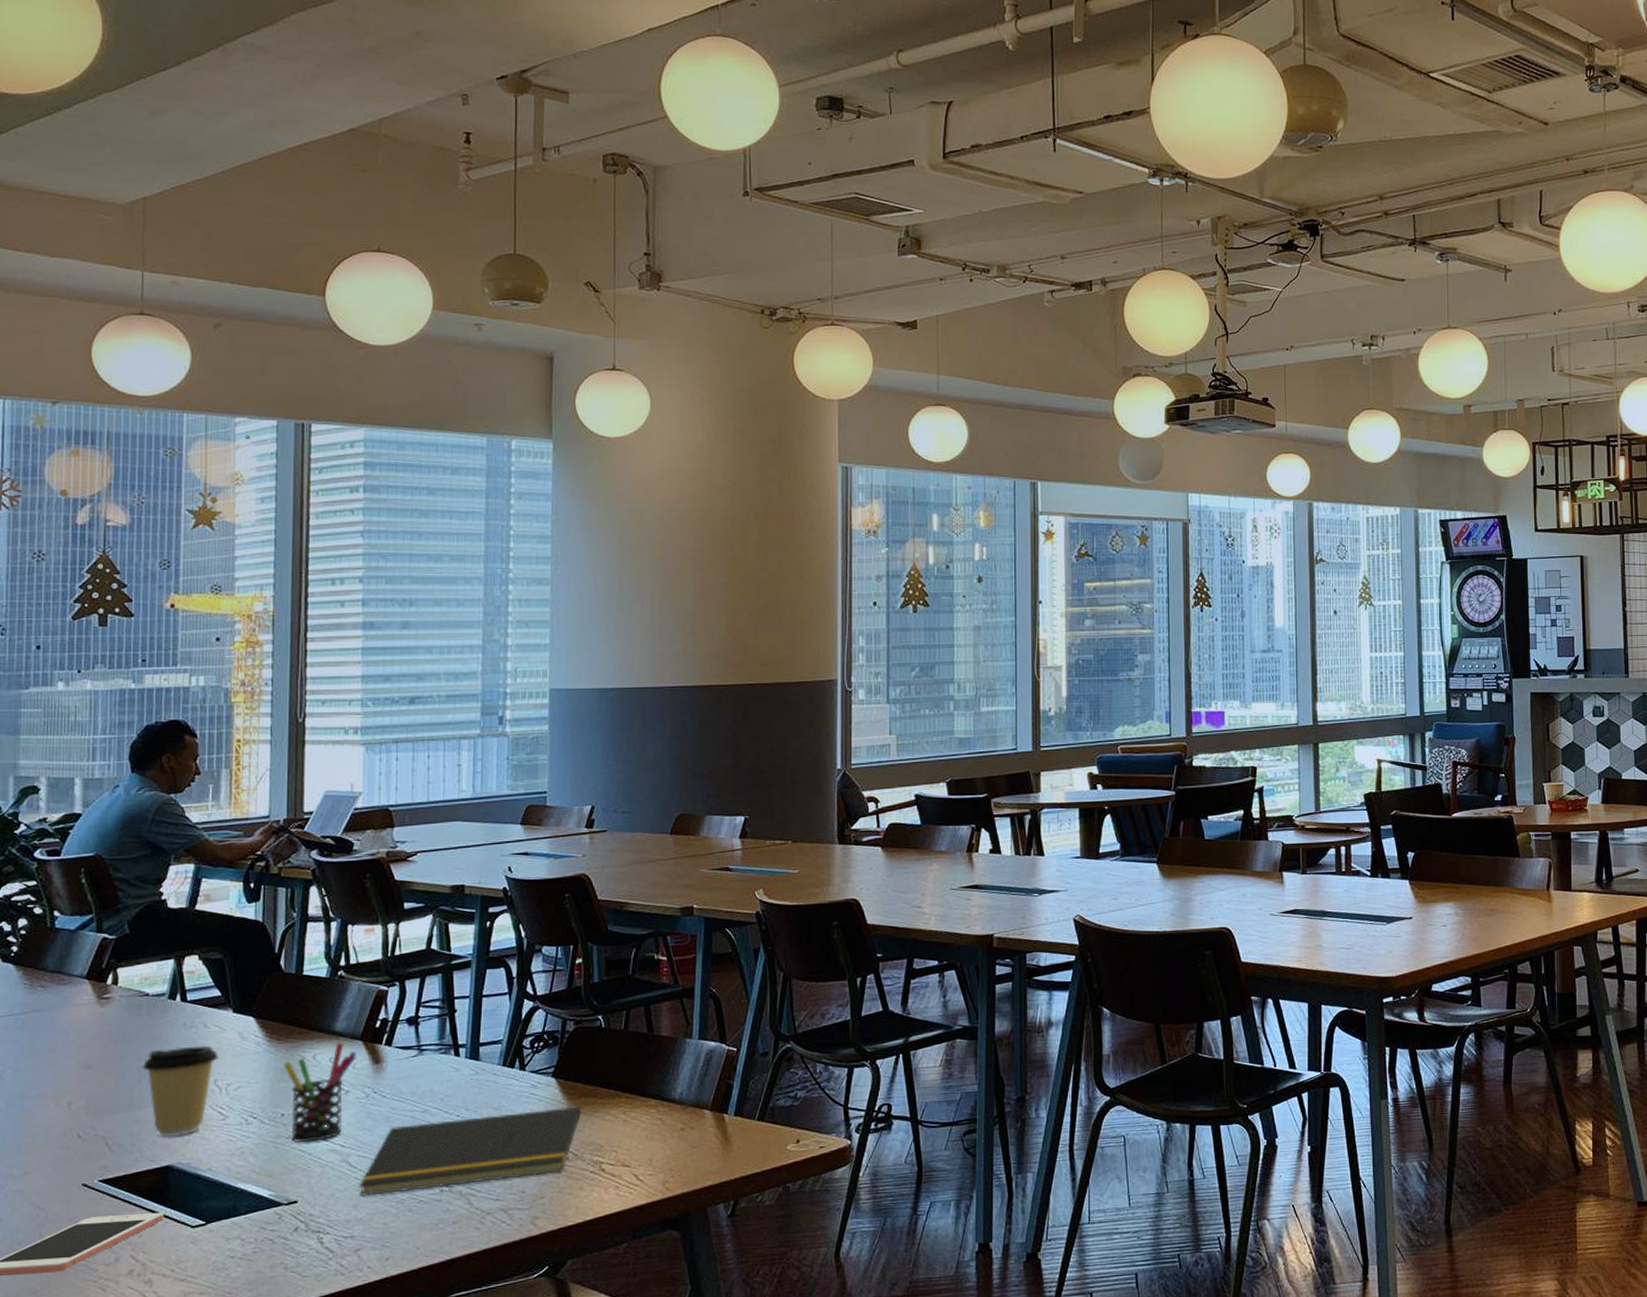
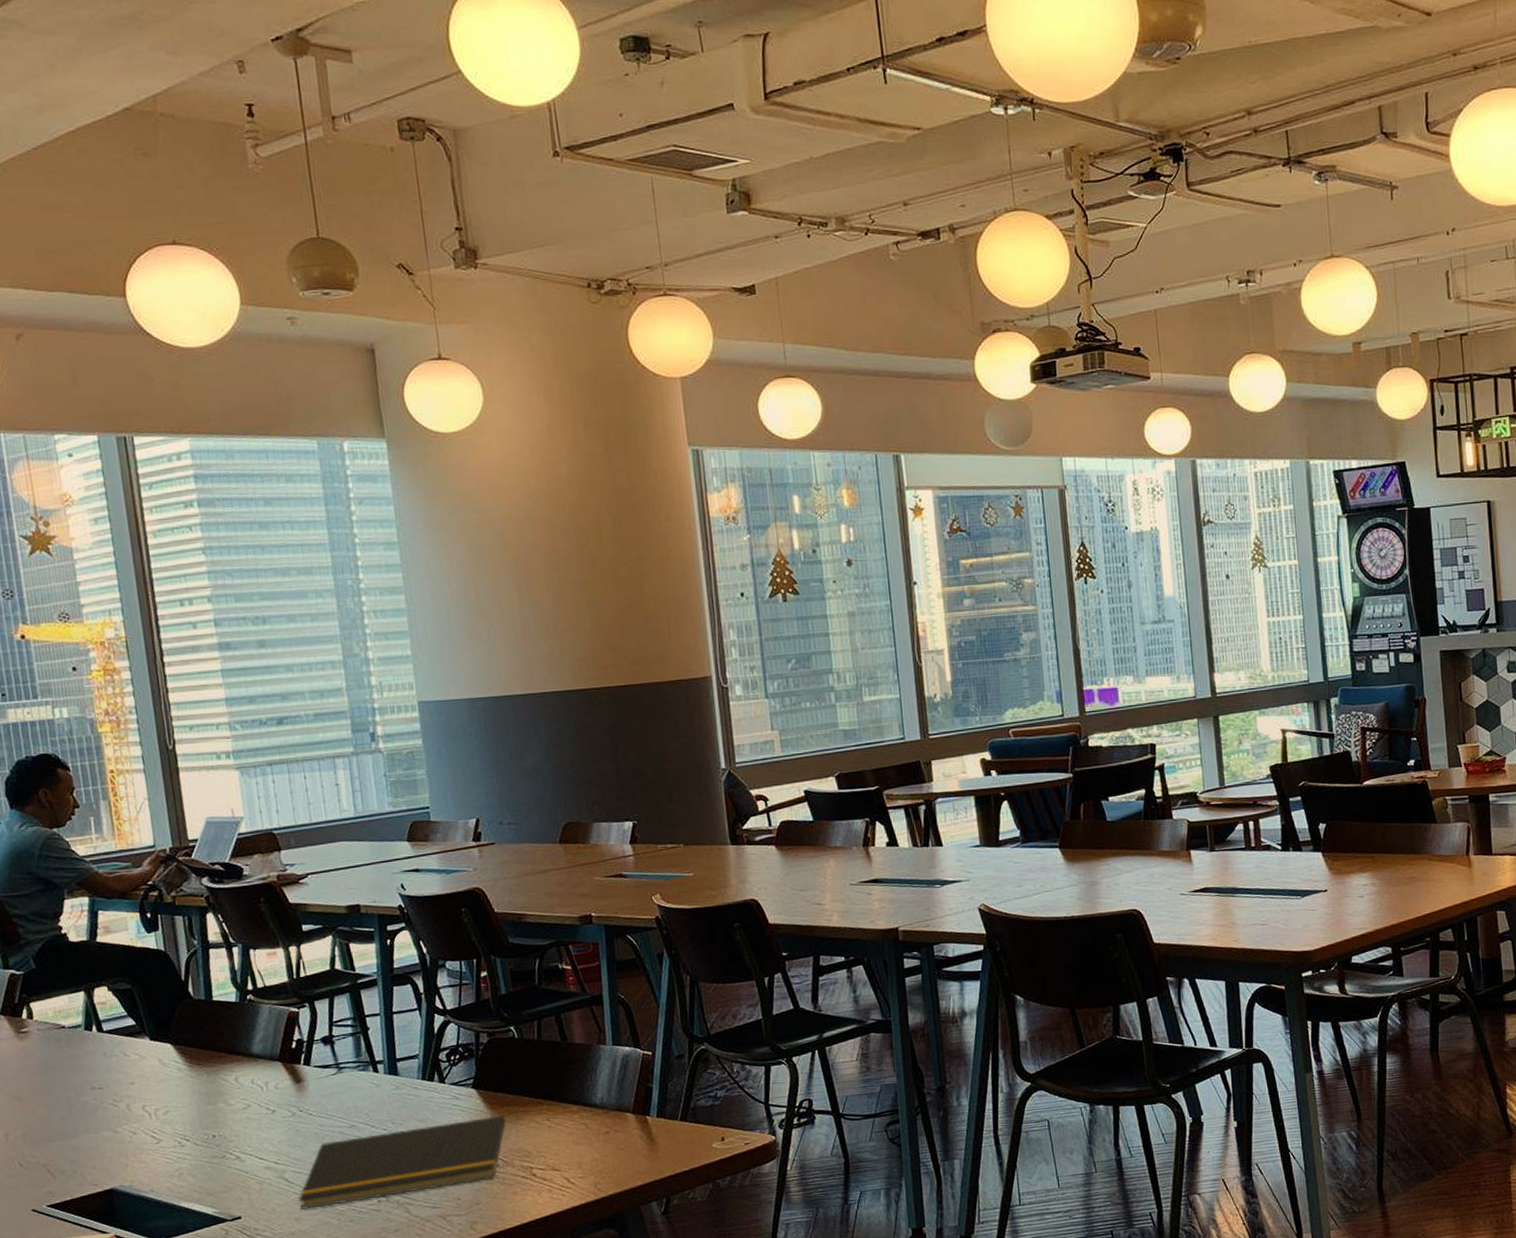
coffee cup: present [142,1045,219,1137] -> none [70,1073,143,1162]
pen holder: present [284,1042,358,1143] -> none [207,1064,278,1162]

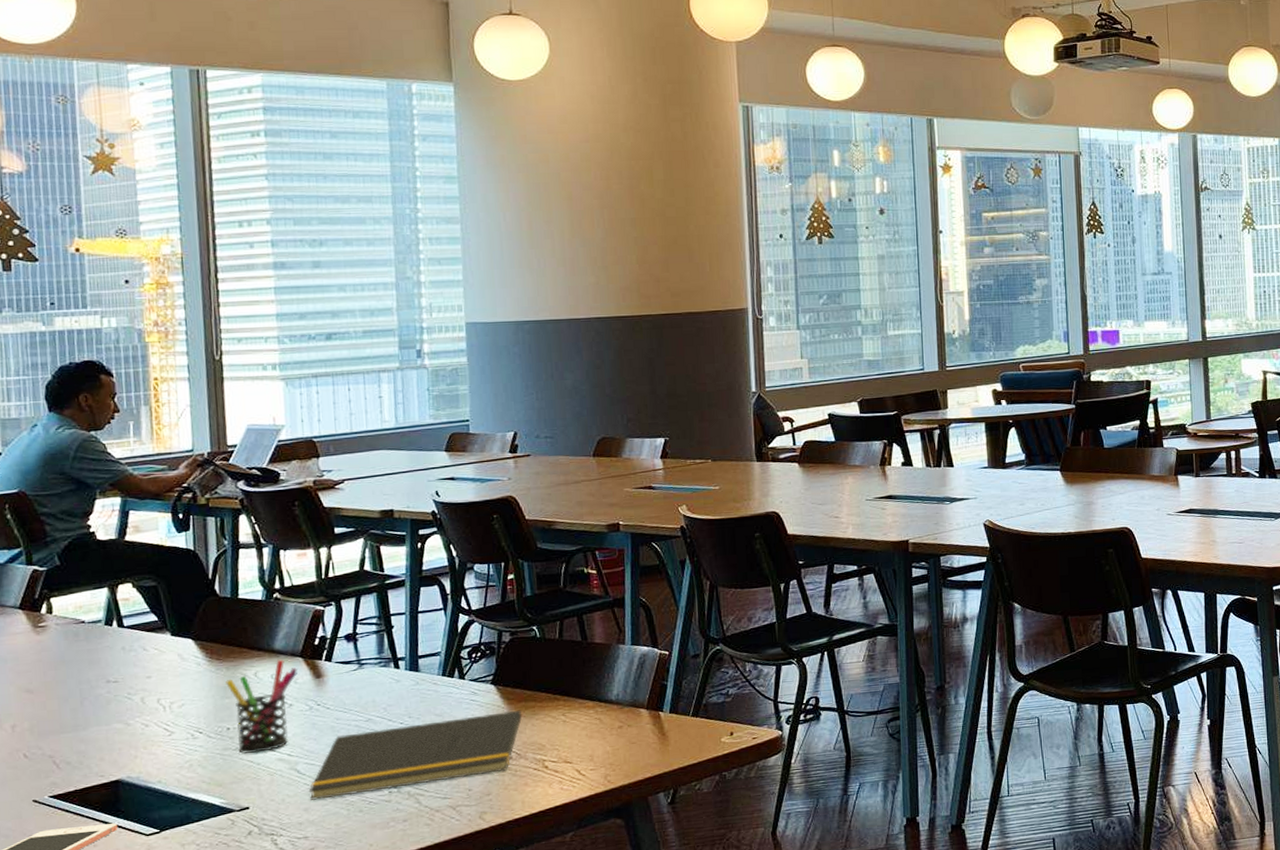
pen holder: none [207,1064,278,1162] -> present [226,659,298,754]

